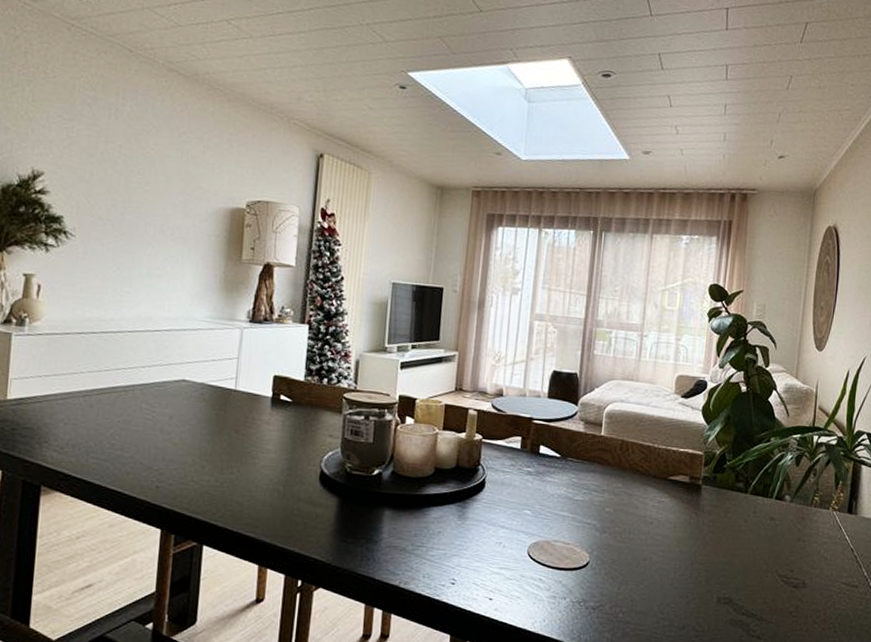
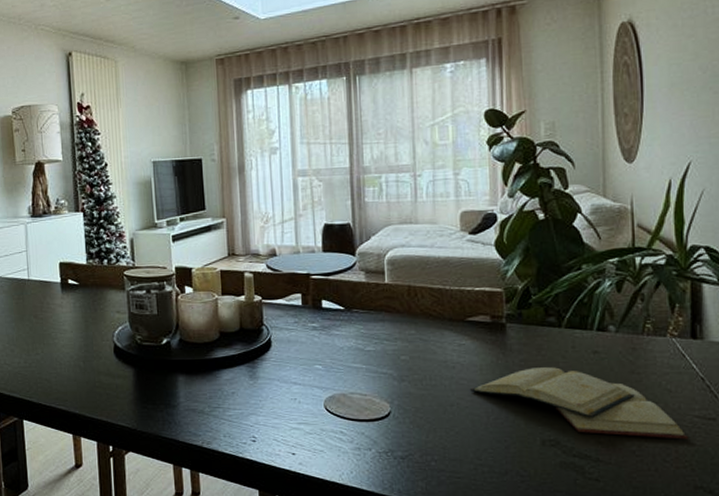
diary: none [663,529,836,604] -> present [470,367,689,439]

